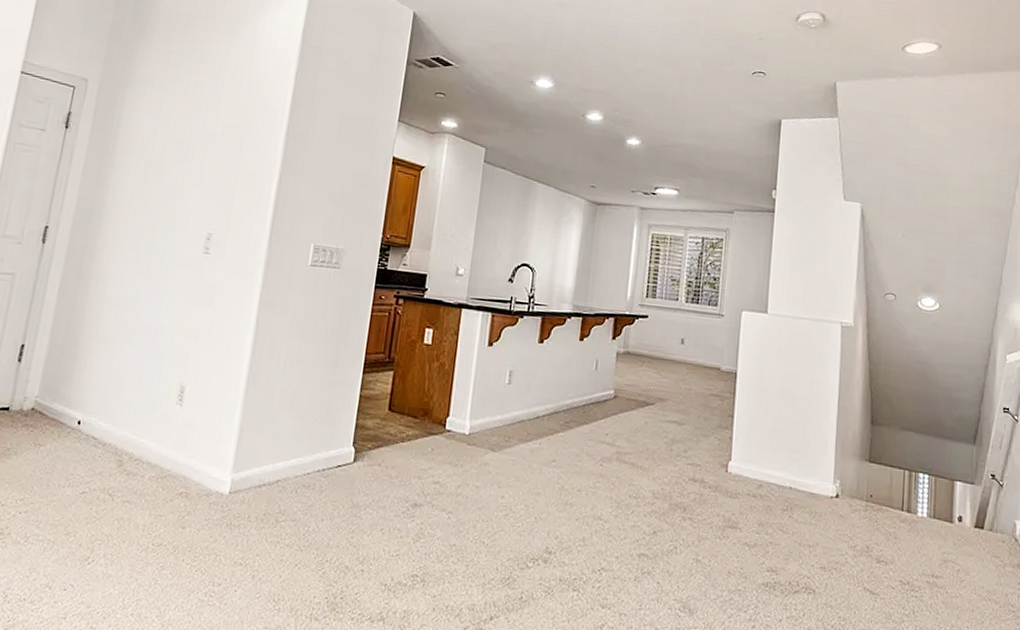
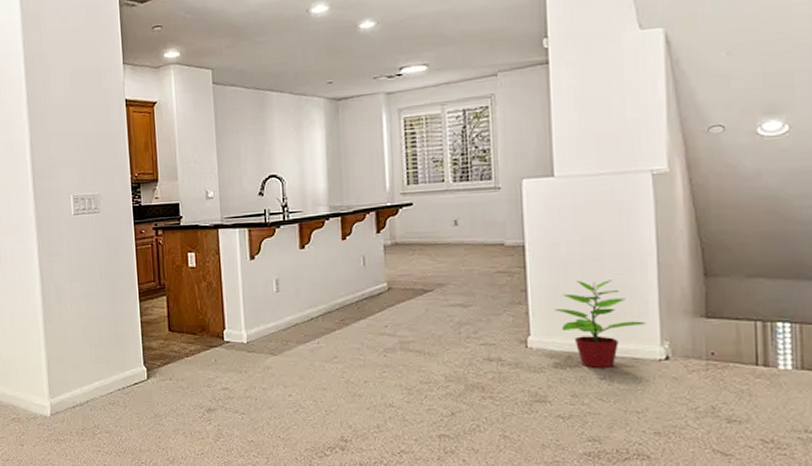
potted plant: none [754,413,825,500] -> present [555,280,647,368]

